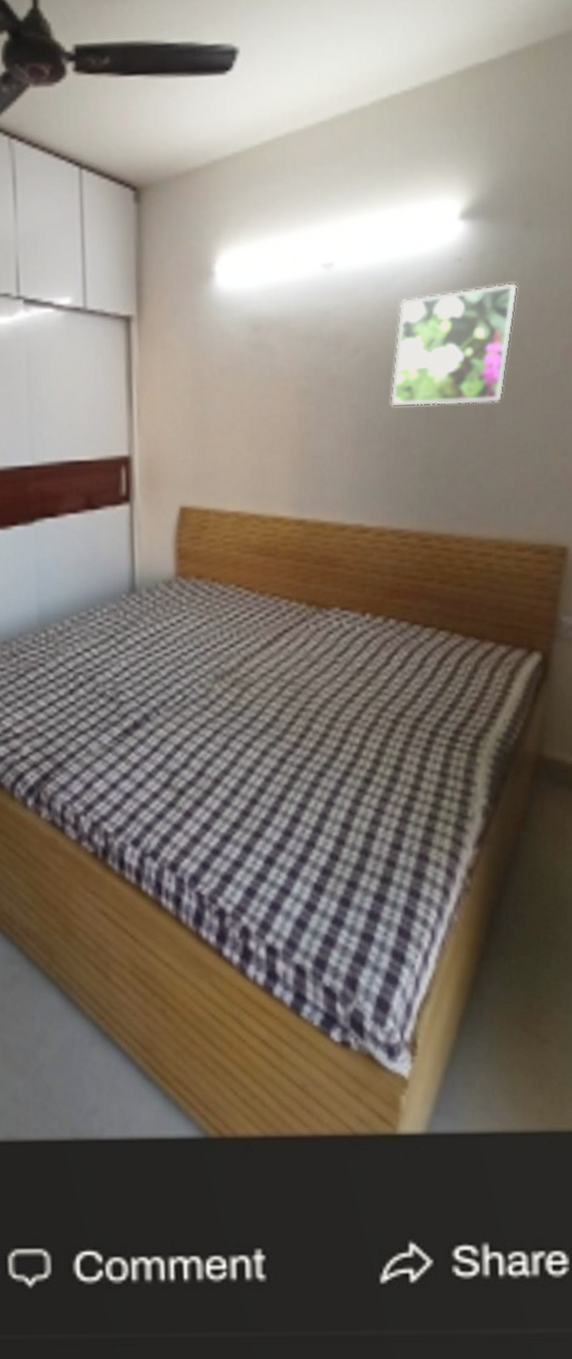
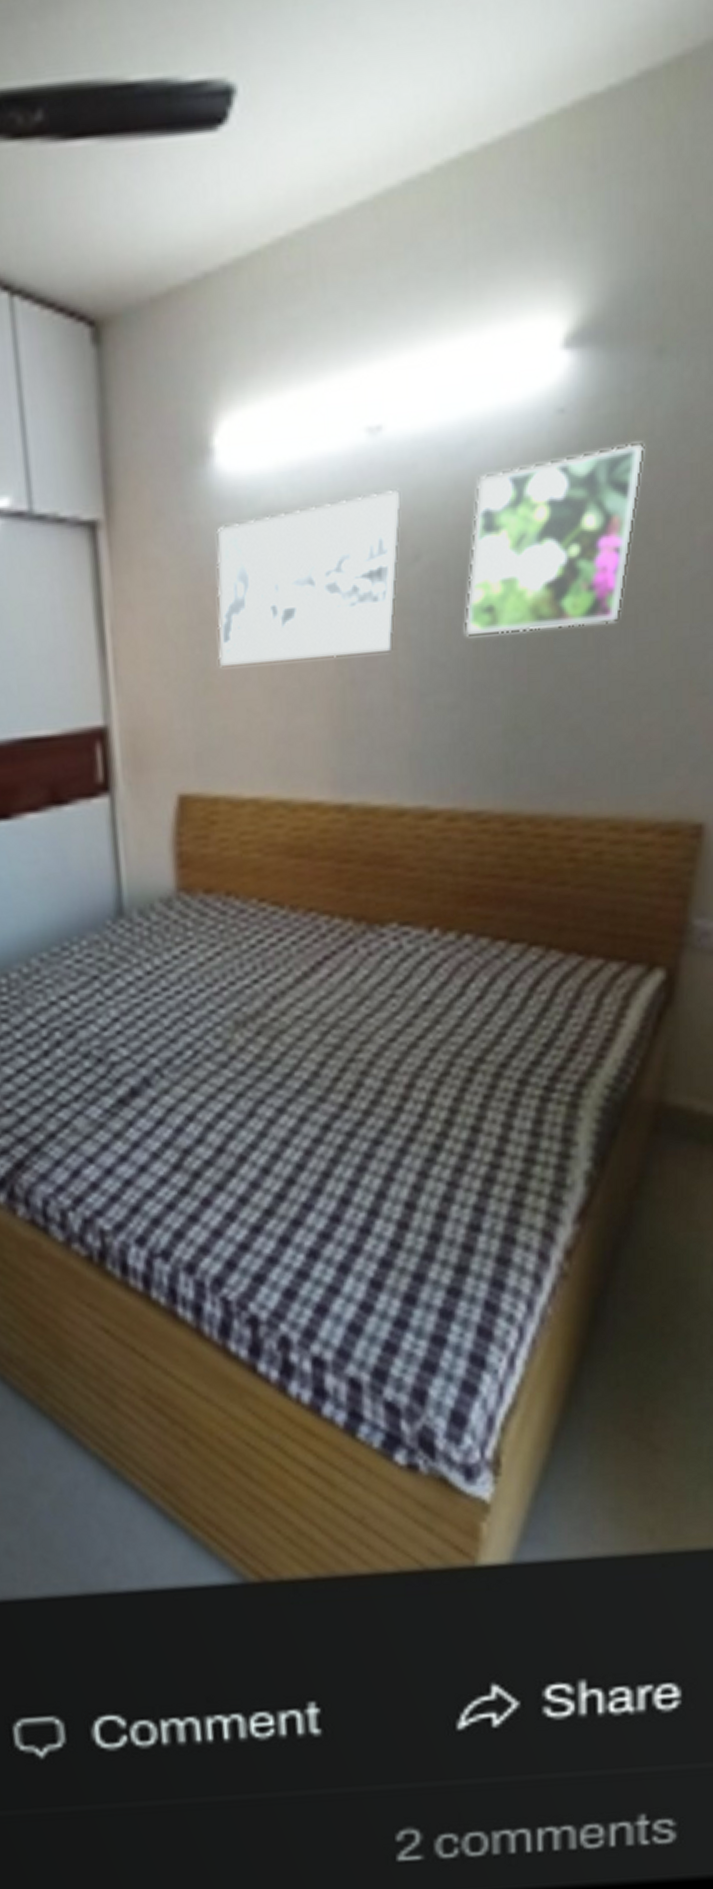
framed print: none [213,306,346,419] -> present [216,490,401,668]

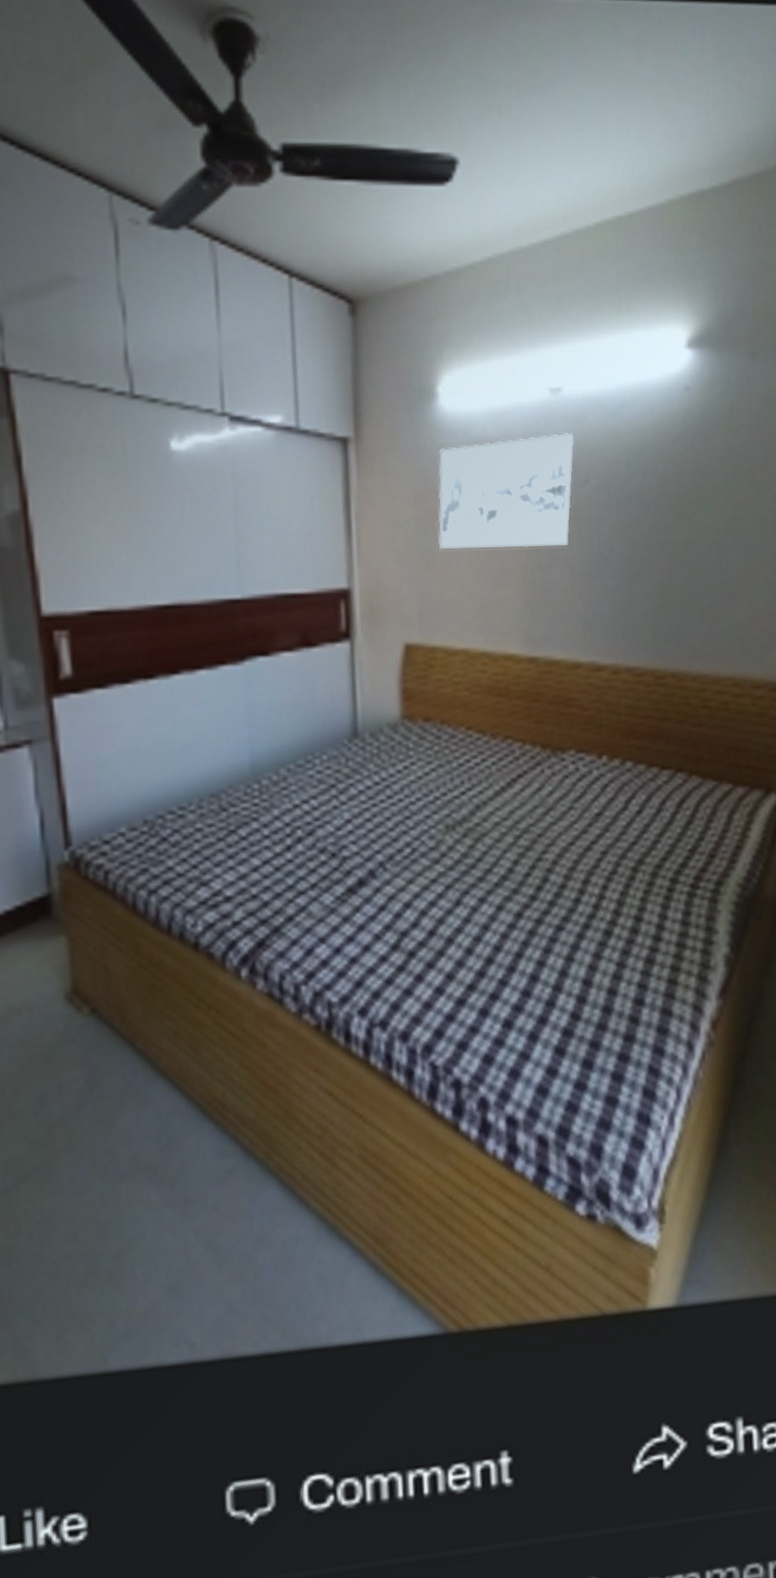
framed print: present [463,441,645,637] -> none [621,413,746,539]

